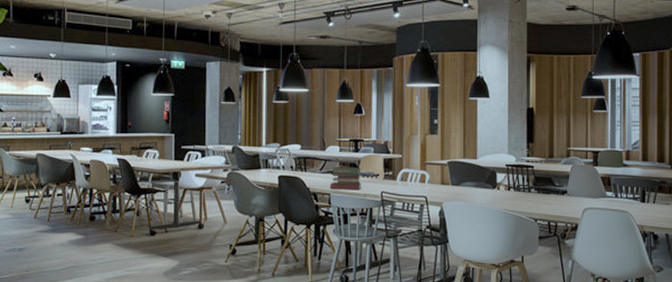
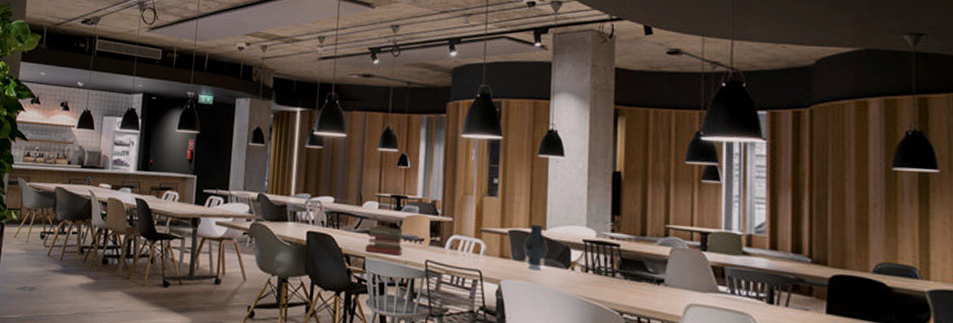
vase: none [459,156,479,193] -> present [522,225,549,271]

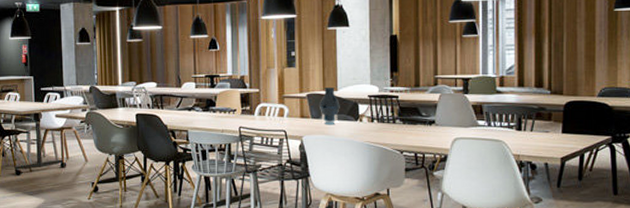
books: present [365,226,403,256] -> none [187,103,219,126]

